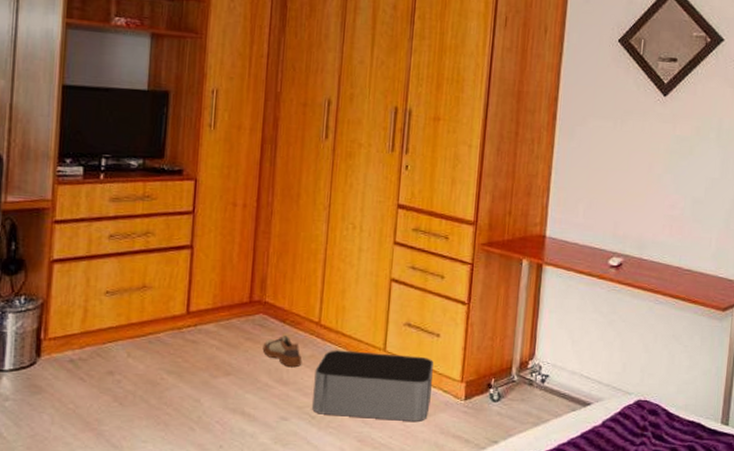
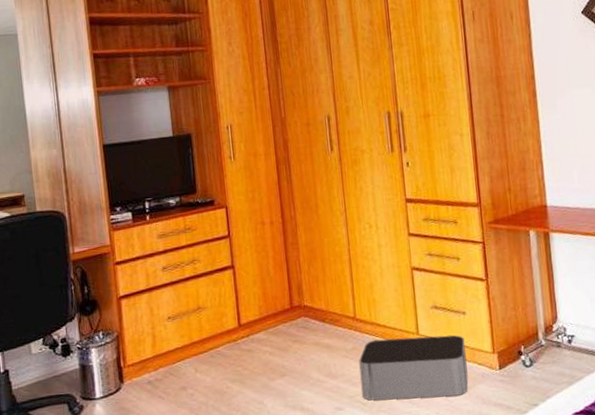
shoe: present [262,334,302,368] -> none [309,332,346,362]

